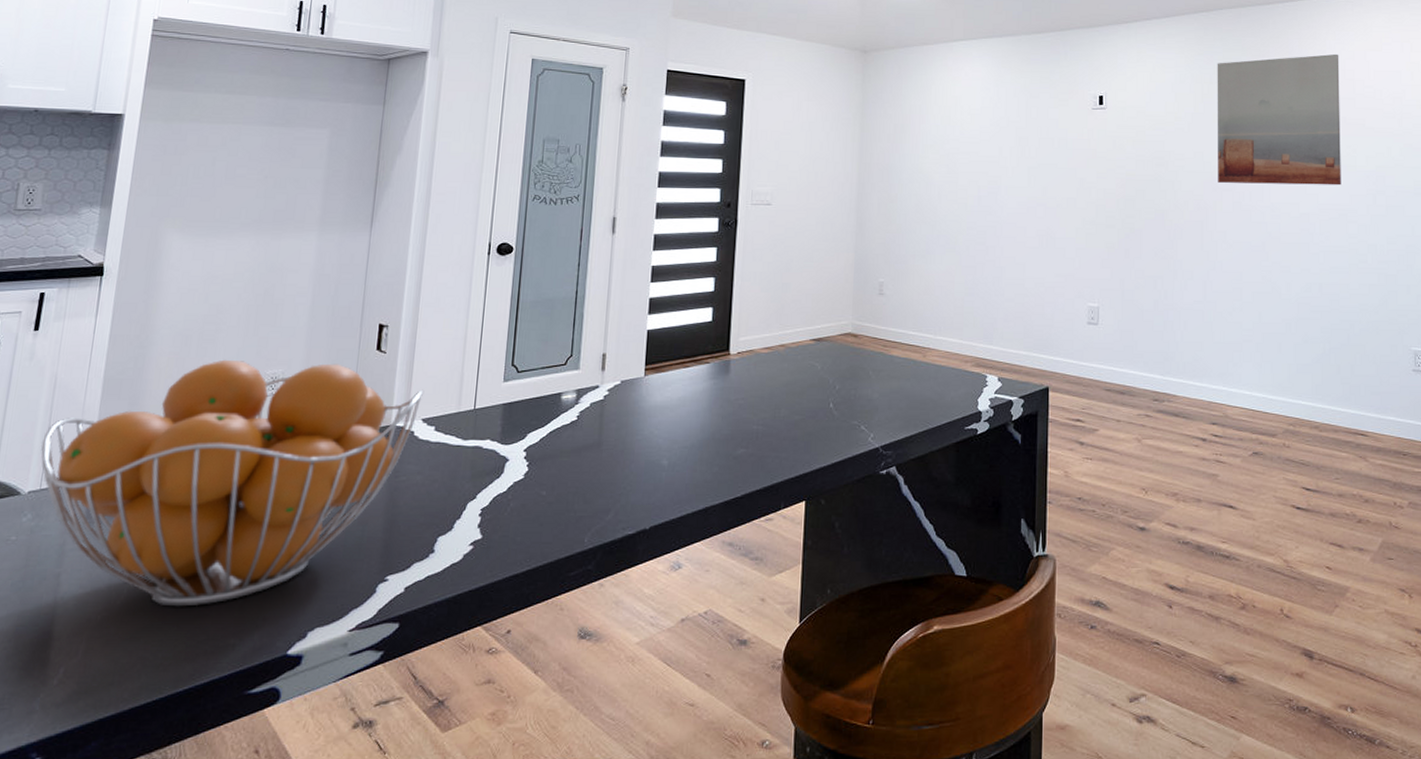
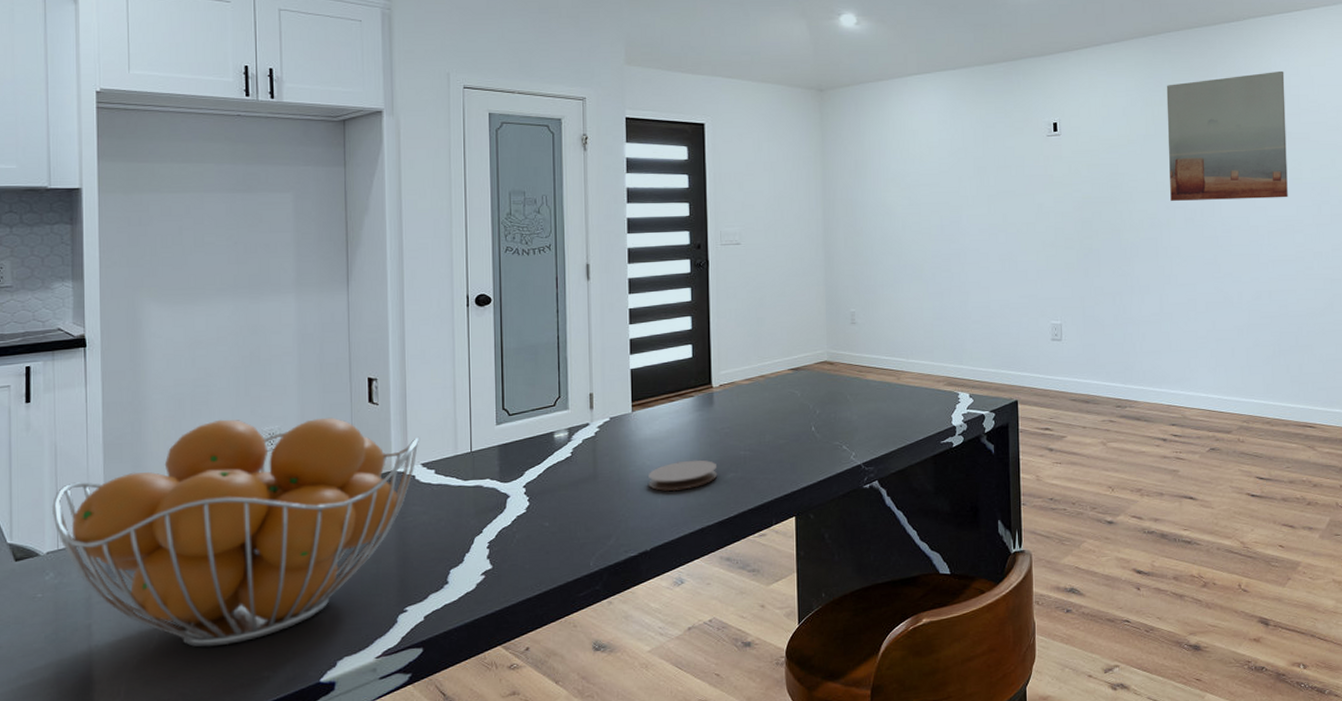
coaster: none [654,432,728,465] -> present [648,460,718,492]

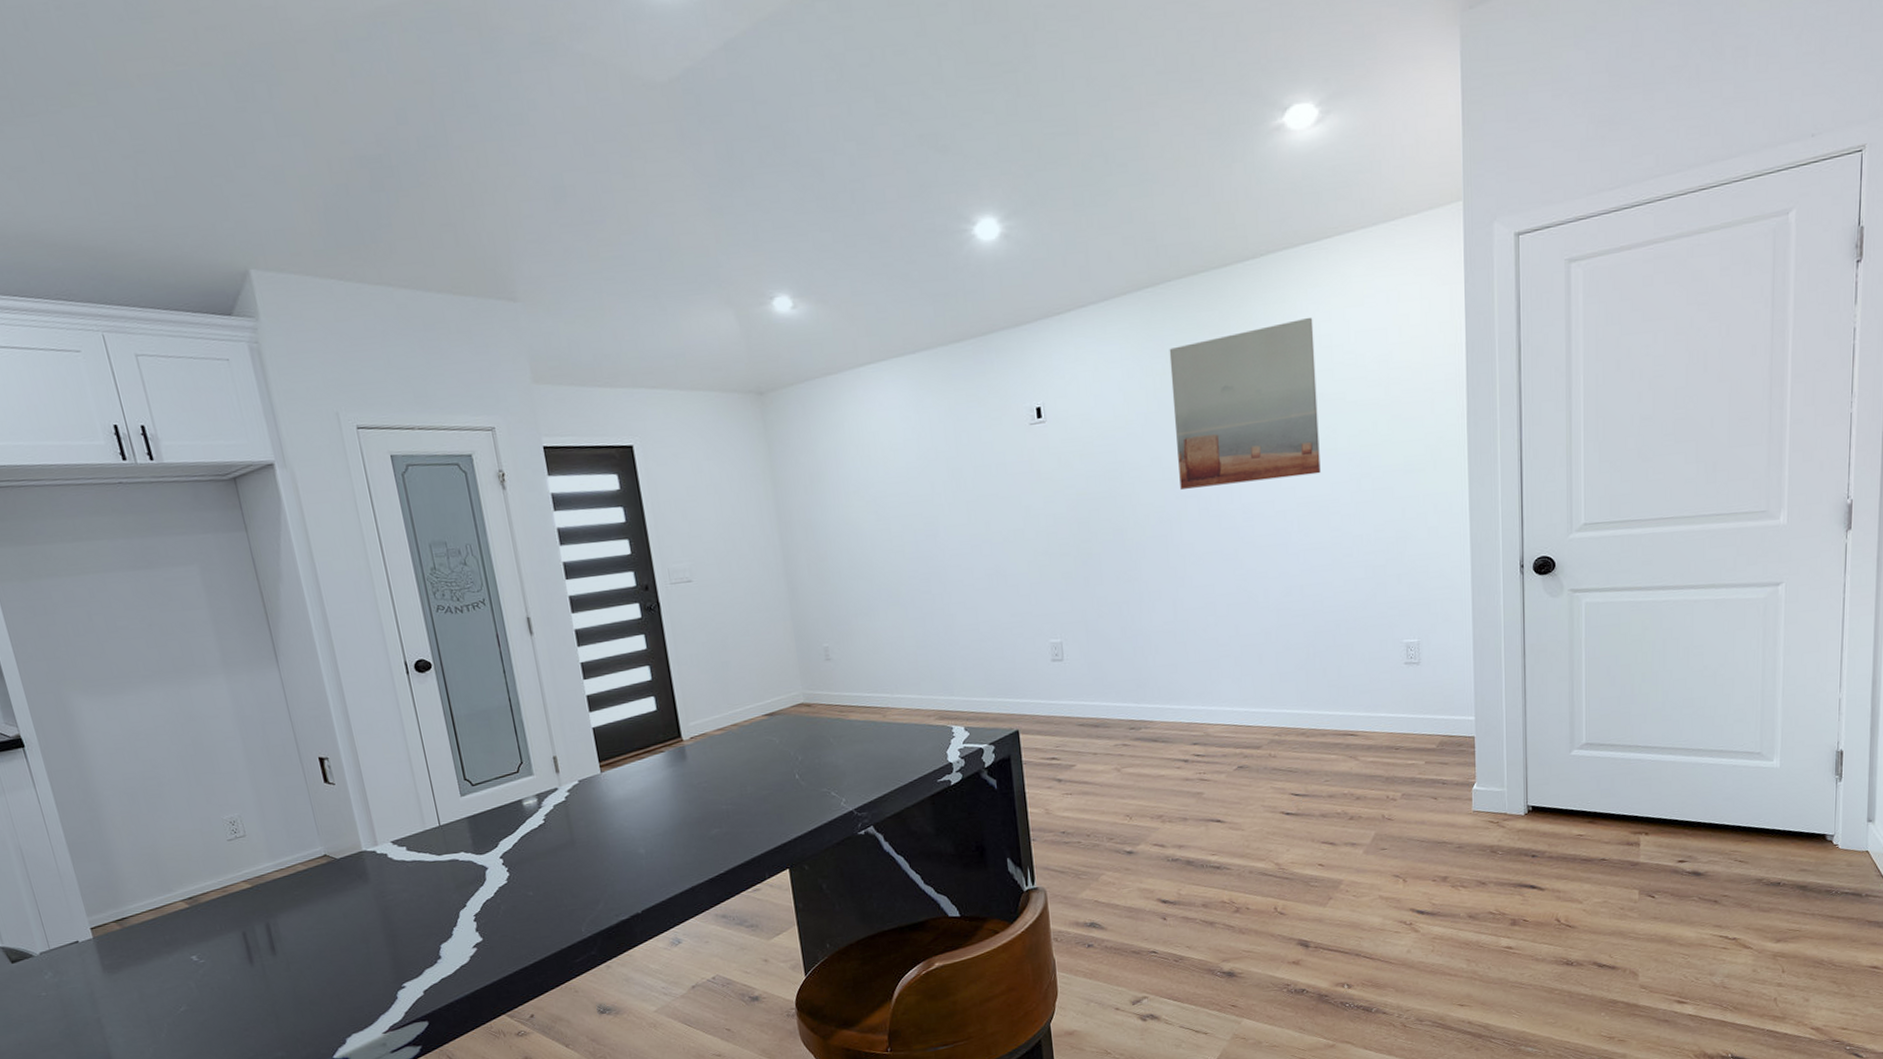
fruit basket: present [51,417,420,647] -> none [32,800,385,1033]
coaster: present [648,460,718,492] -> none [628,817,701,853]

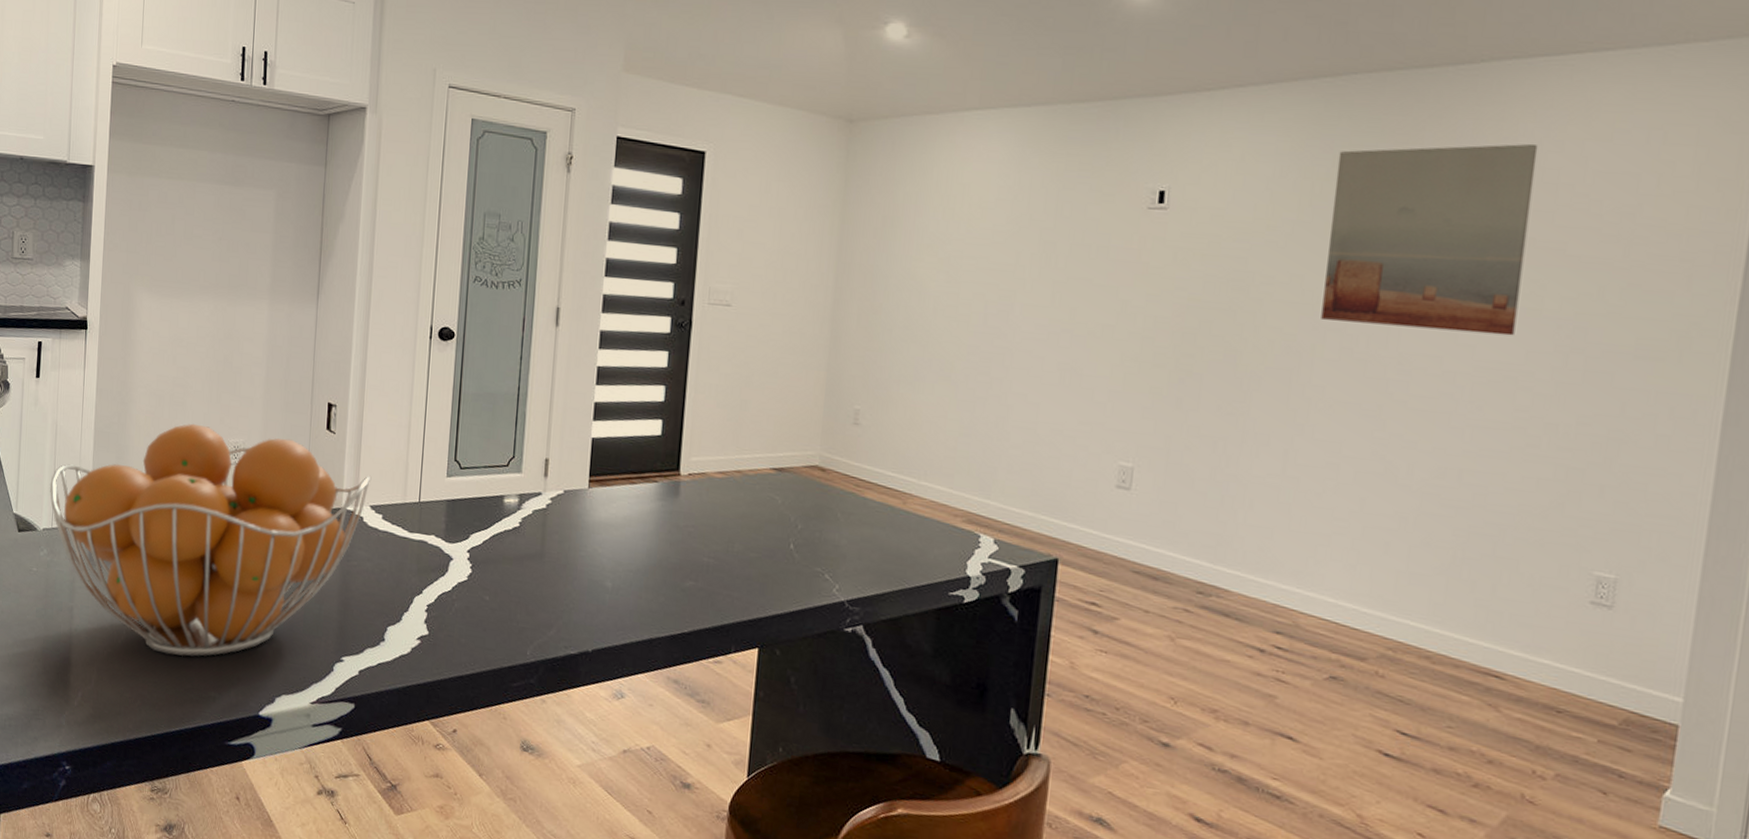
fruit basket: none [32,800,385,1033] -> present [49,423,372,657]

